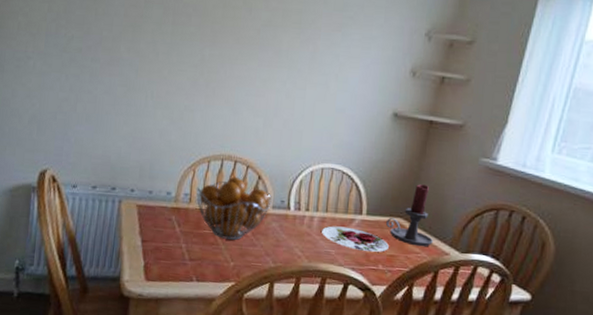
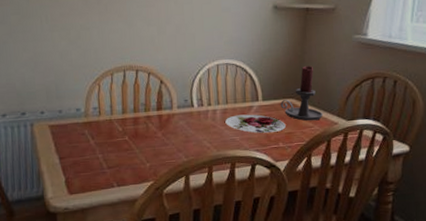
fruit basket: present [196,177,272,240] -> none [104,85,176,144]

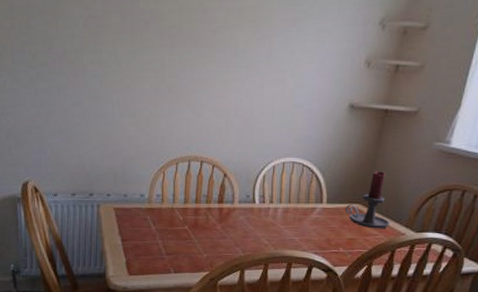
plate: present [225,114,286,134] -> none [286,215,348,237]

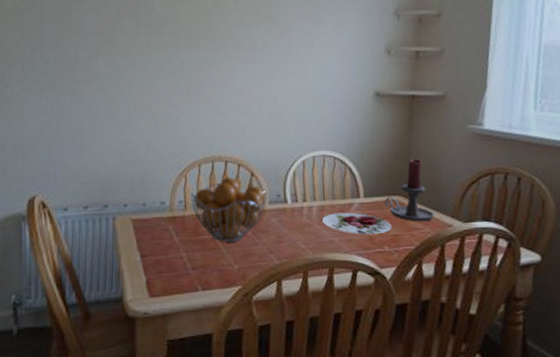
fruit basket: none [168,177,238,234] -> present [191,178,268,242]
plate: none [286,215,348,237] -> present [322,212,391,235]

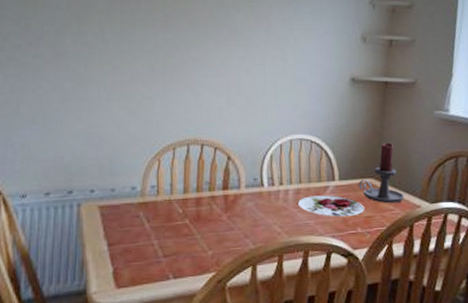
fruit basket: present [191,178,268,242] -> none [164,161,244,228]

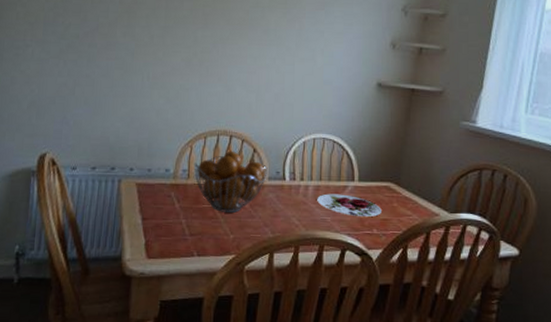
fruit basket: none [164,161,244,228] -> present [194,151,268,213]
candle holder: present [359,143,404,204] -> none [378,149,423,209]

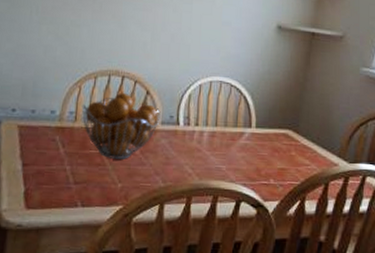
plate: present [317,193,381,217] -> none [212,140,279,166]

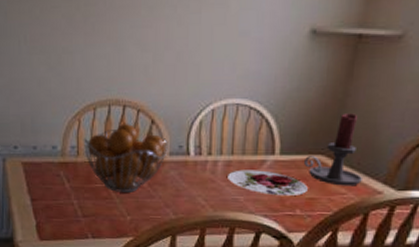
plate: none [212,140,279,166] -> present [228,170,308,196]
candle holder: none [276,95,322,159] -> present [304,113,362,187]

